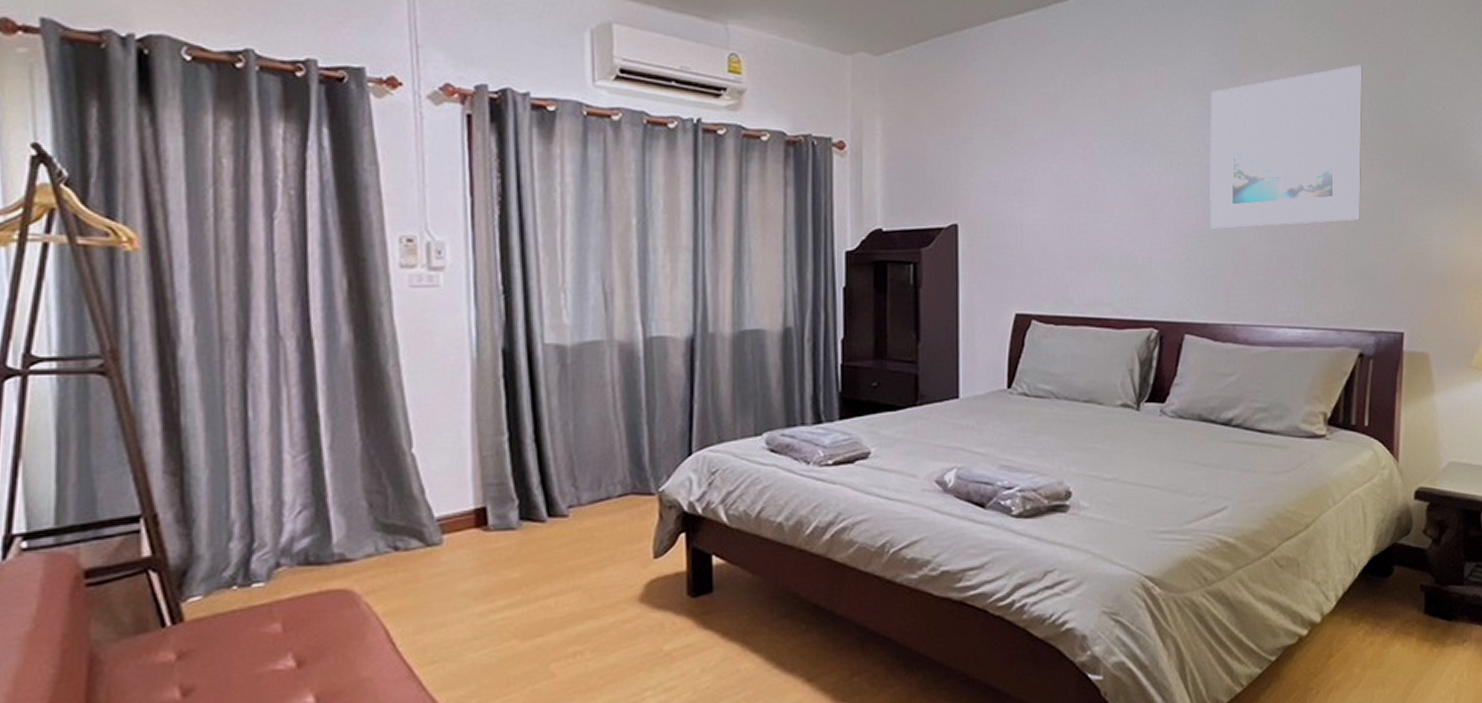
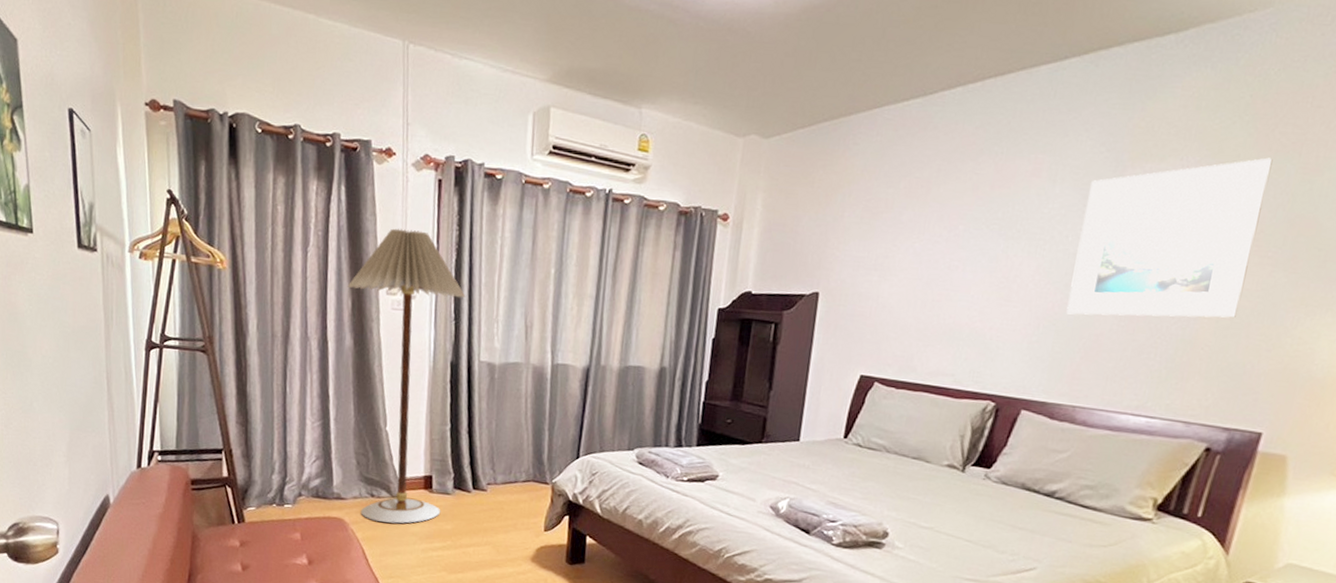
floor lamp: none [339,180,517,585] -> present [347,228,466,524]

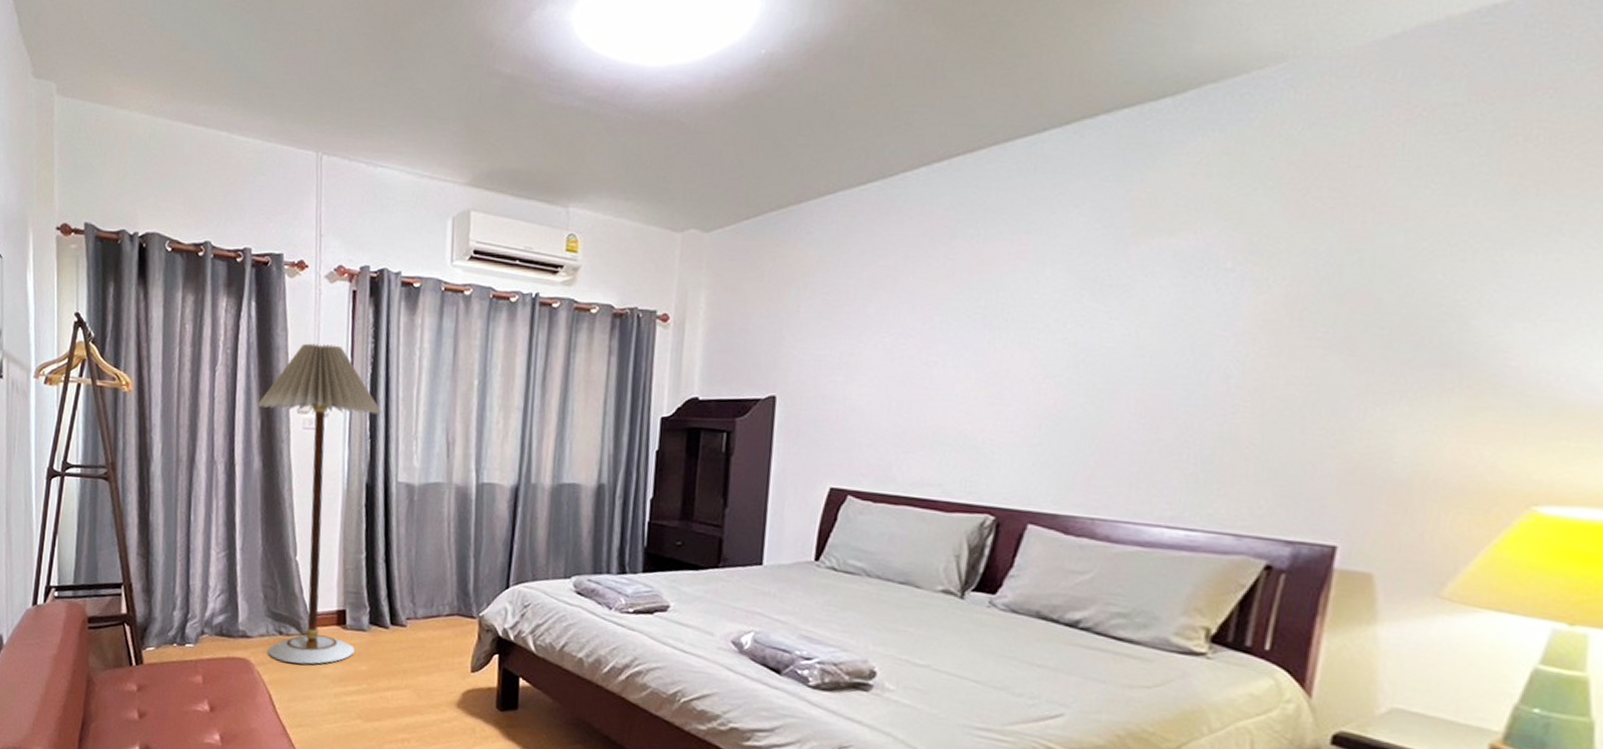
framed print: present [1066,157,1273,318] -> none [1072,226,1308,413]

